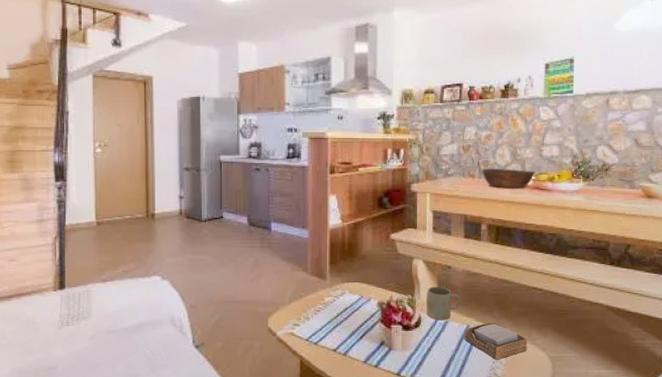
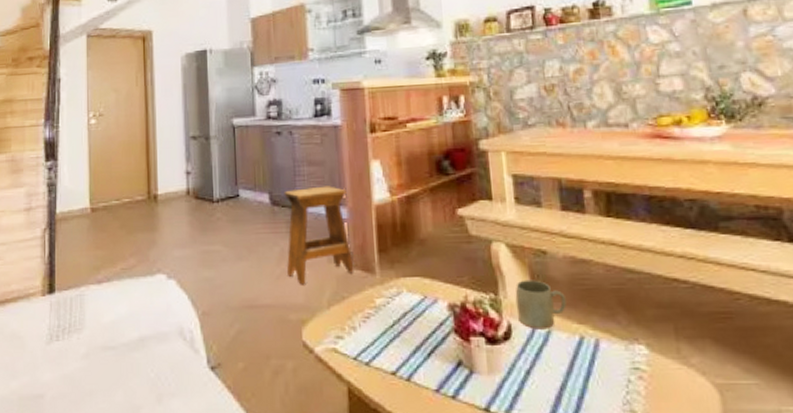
stool: none [259,213,311,287] -> present [284,186,354,285]
napkin holder: present [464,322,528,360] -> none [577,331,678,389]
bowl: present [481,168,536,190] -> none [574,111,653,141]

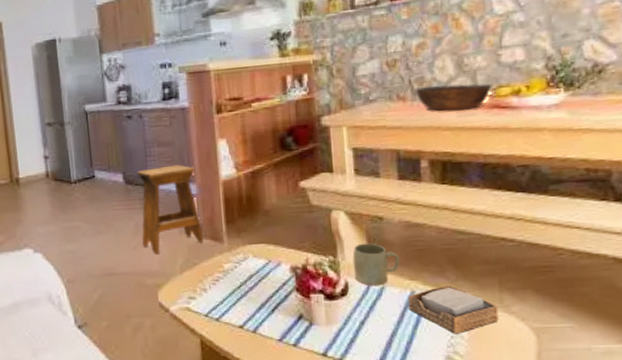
bowl: none [574,111,653,141] -> present [414,83,493,112]
napkin holder: none [577,331,678,389] -> present [408,285,499,334]

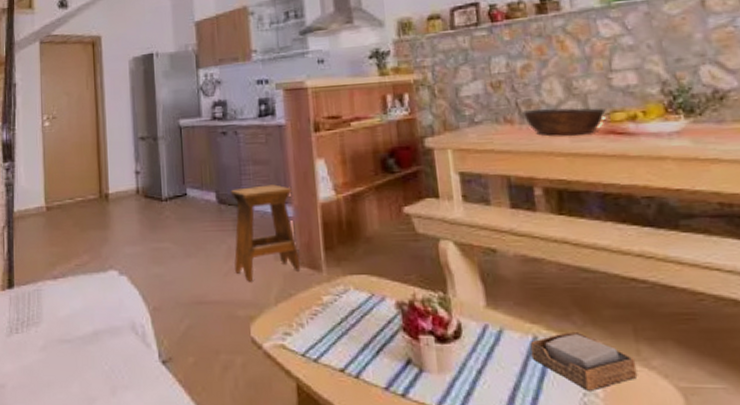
mug: present [352,243,400,286] -> none [464,278,518,329]

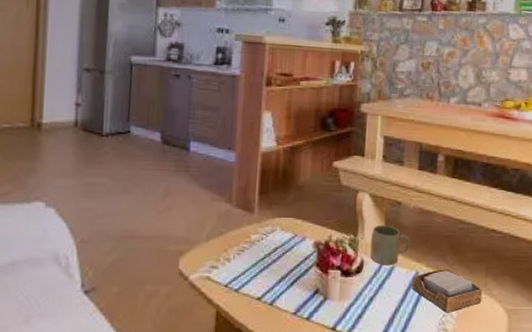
stool: present [230,184,301,282] -> none [171,130,237,220]
mug: none [464,278,518,329] -> present [370,225,410,266]
bowl: present [522,107,606,137] -> none [441,90,501,117]

